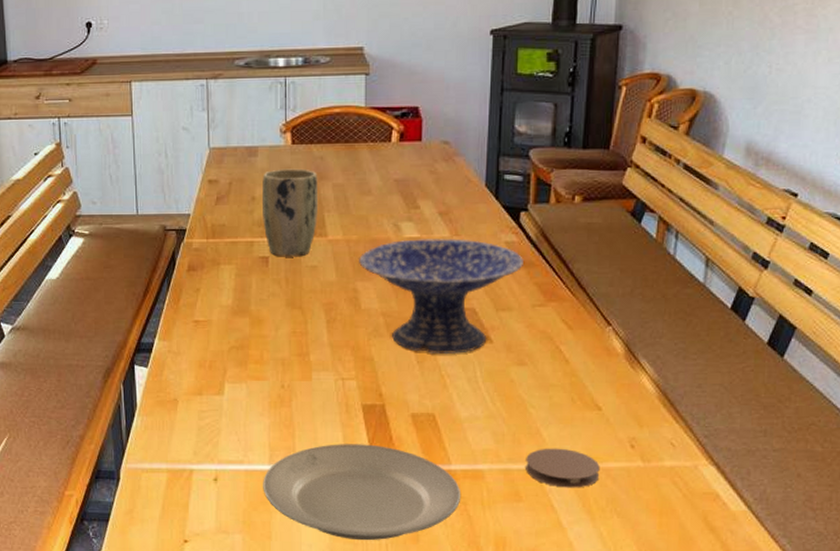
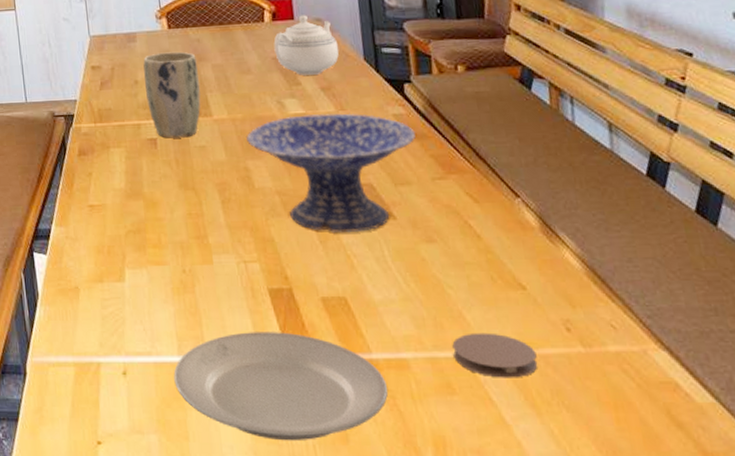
teapot: none [398,136,462,199] -> present [273,15,340,75]

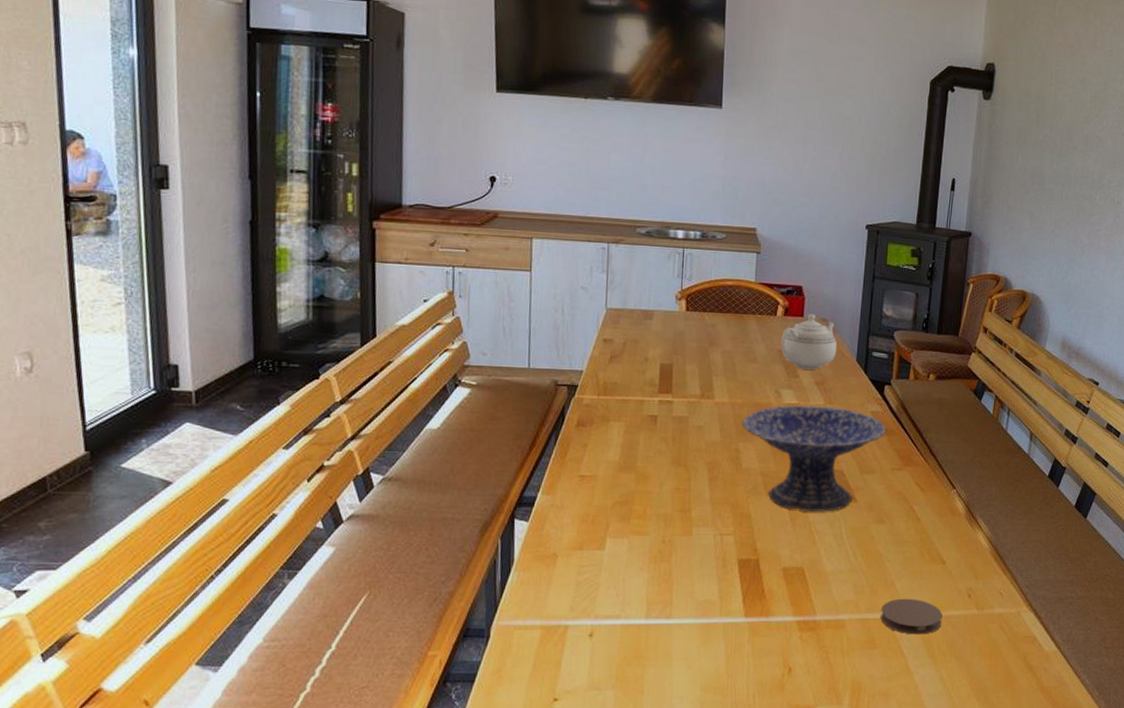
plant pot: present [143,51,201,139] -> none [654,333,708,417]
plate: present [173,332,388,441] -> none [638,597,824,692]

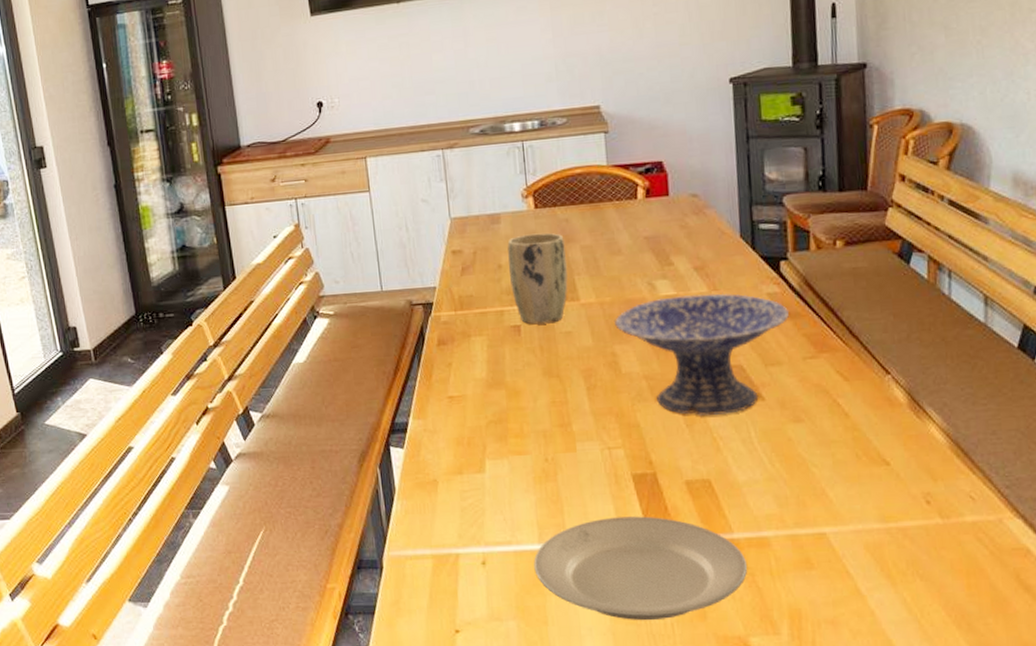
plate: none [638,597,824,692] -> present [534,516,748,621]
plant pot: none [654,333,708,417] -> present [507,233,568,325]
teapot: present [781,313,837,370] -> none [646,190,715,255]
coaster: present [881,598,943,635] -> none [813,508,896,552]

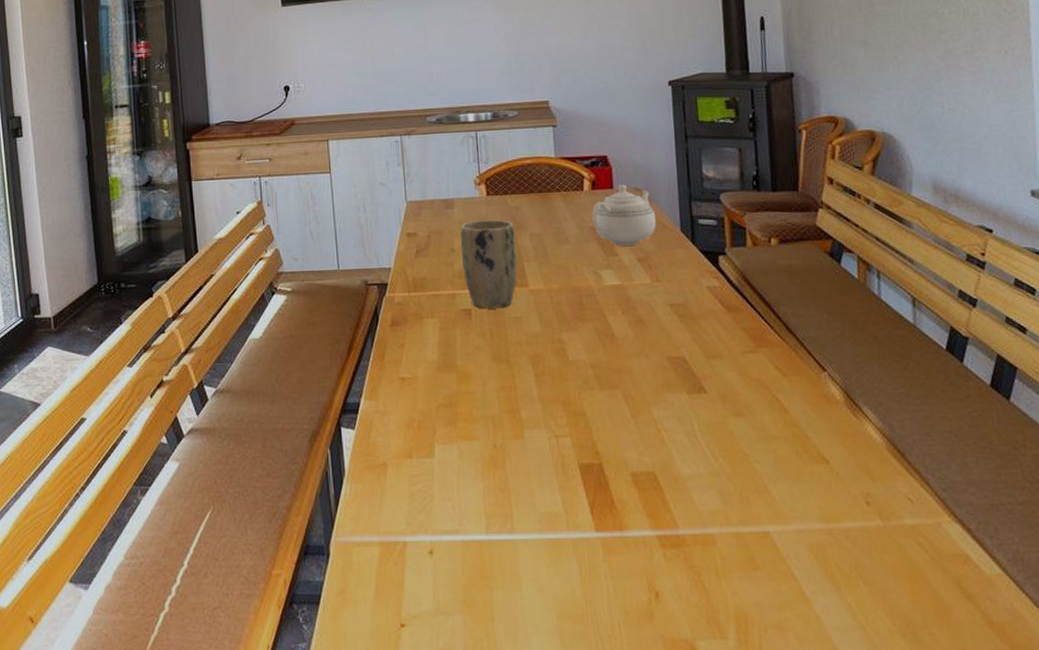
plate: present [534,516,748,621] -> none [481,508,694,620]
decorative bowl: present [615,293,790,416] -> none [562,285,729,406]
teapot: none [646,190,715,255] -> present [592,184,657,246]

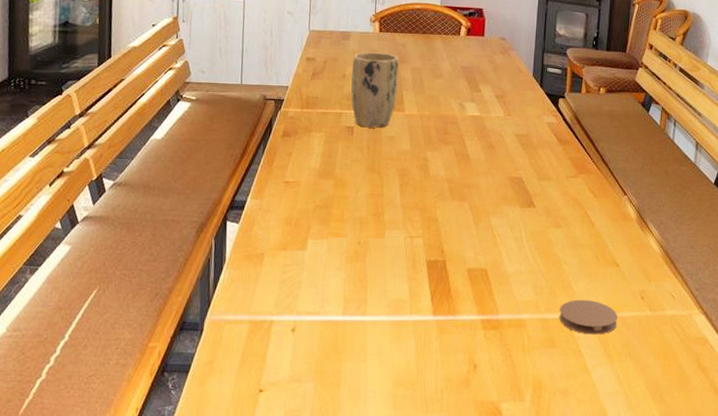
teapot: present [592,184,657,246] -> none [464,33,515,84]
coaster: none [757,507,838,553] -> present [559,299,618,335]

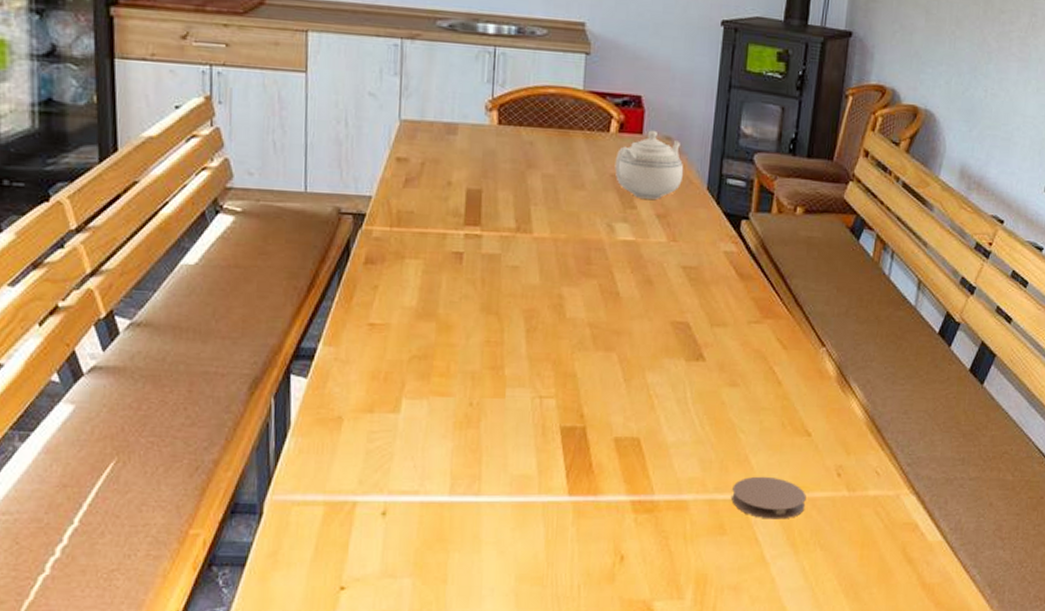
plant pot: present [351,52,399,128] -> none [458,151,525,255]
teapot: none [464,33,515,84] -> present [615,130,684,199]

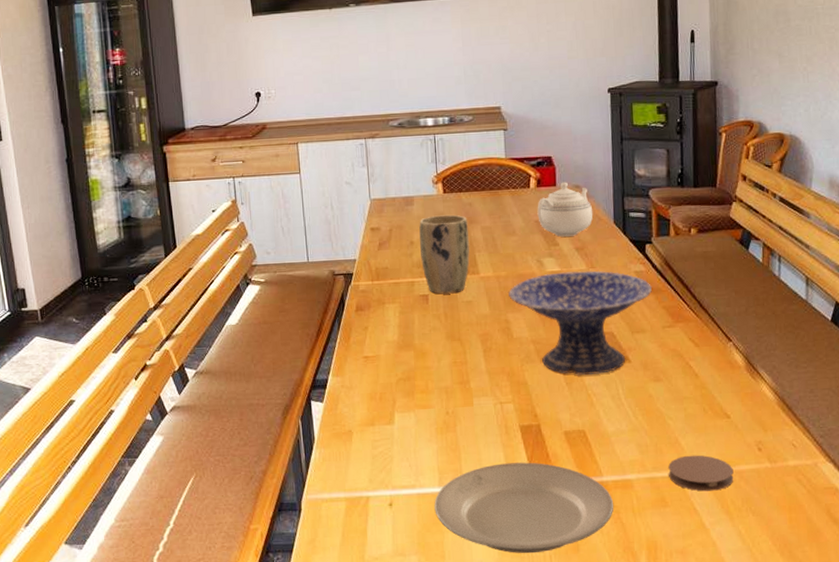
plate: none [440,471,663,582] -> present [434,462,614,554]
plant pot: none [458,151,525,255] -> present [419,214,470,295]
decorative bowl: none [566,242,743,372] -> present [508,270,653,375]

